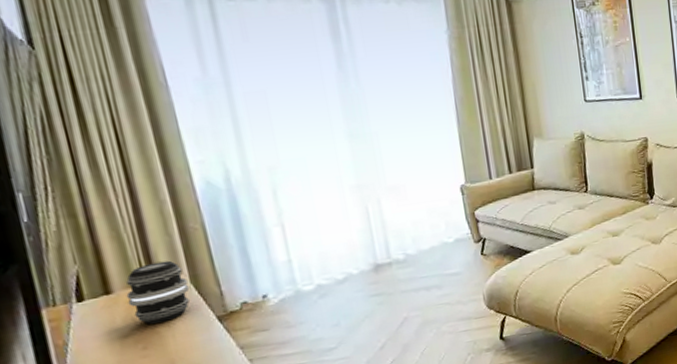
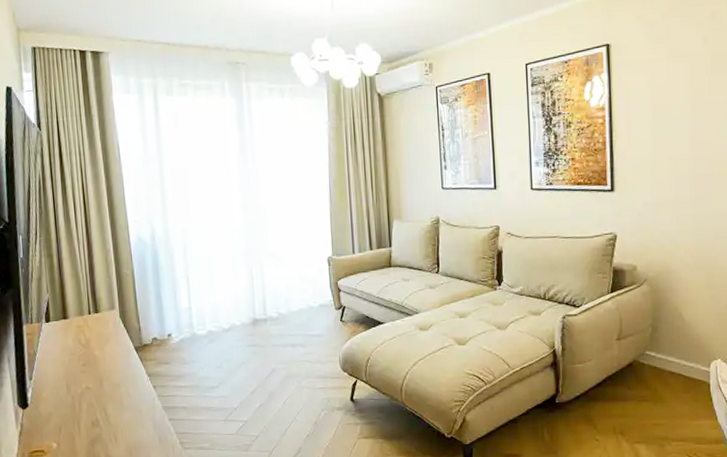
speaker: present [126,260,190,324] -> none [77,297,119,346]

